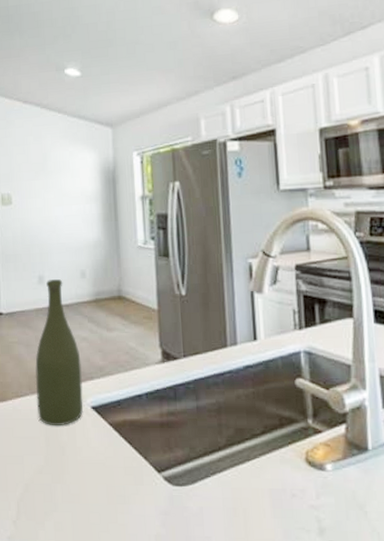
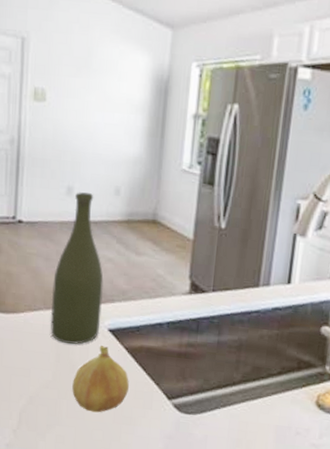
fruit: none [64,424,118,494] -> present [72,346,129,413]

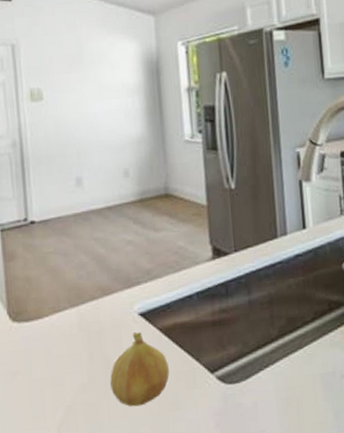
bottle: present [50,192,104,344] -> none [74,180,131,339]

